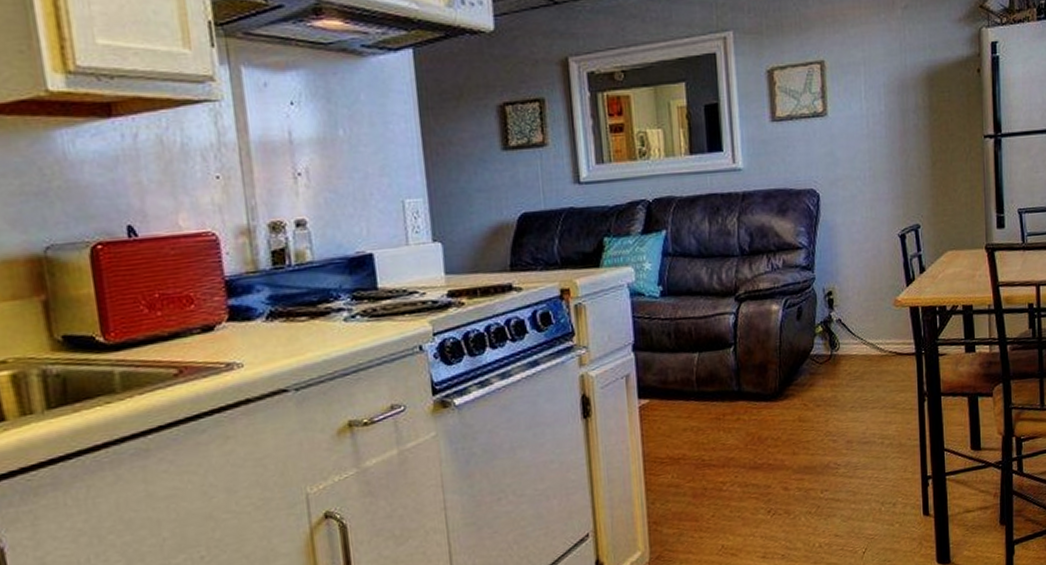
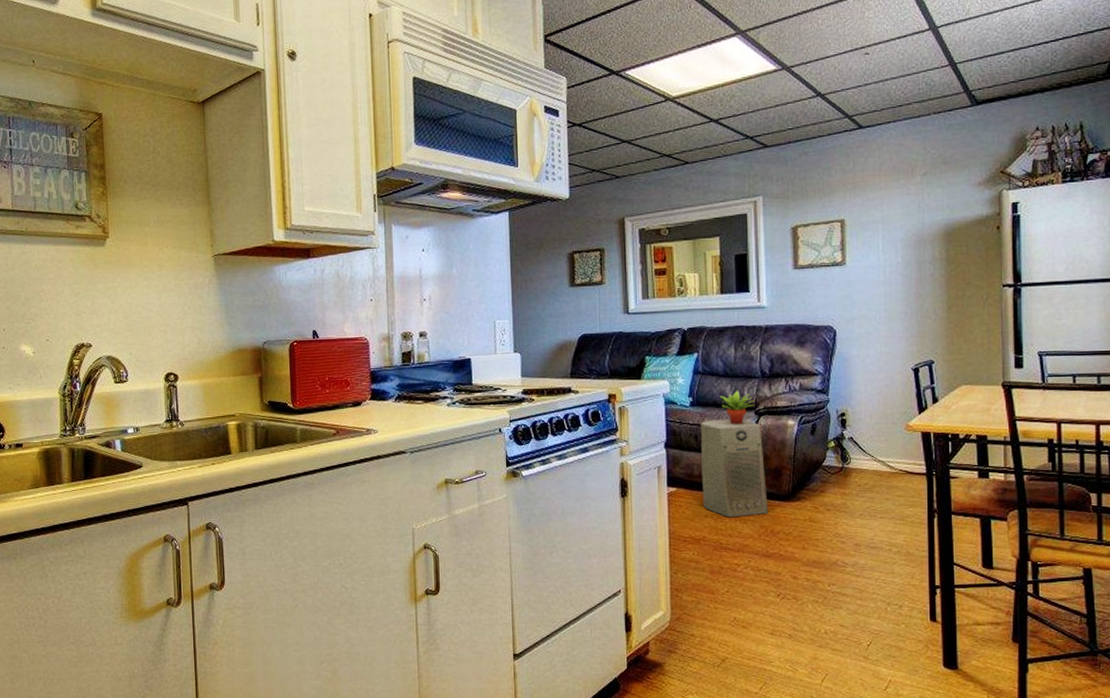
air purifier: none [674,309,755,428] -> present [701,419,769,518]
succulent plant: none [694,273,735,316] -> present [719,390,756,425]

